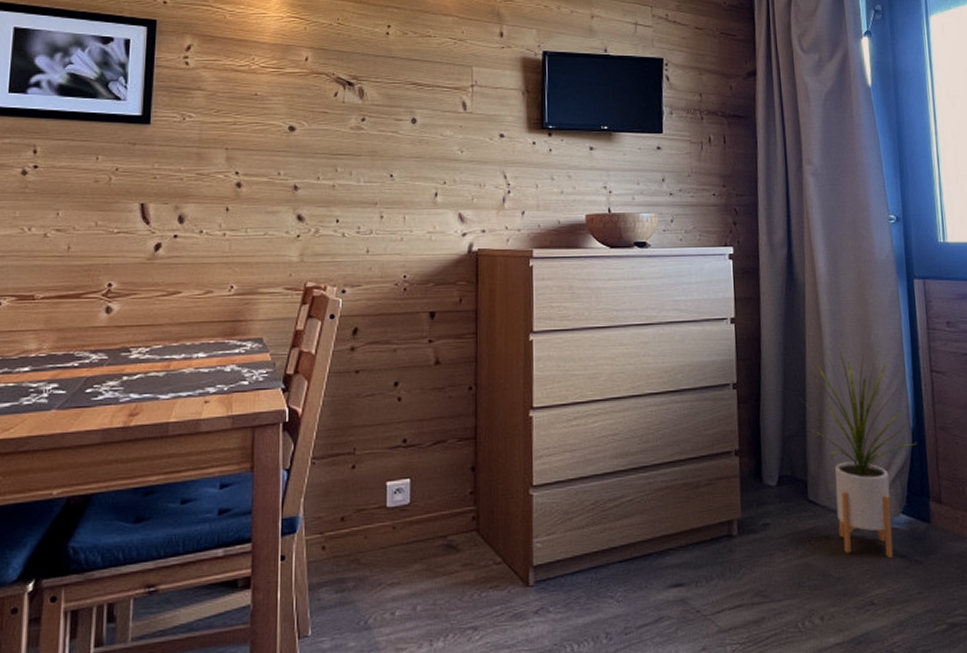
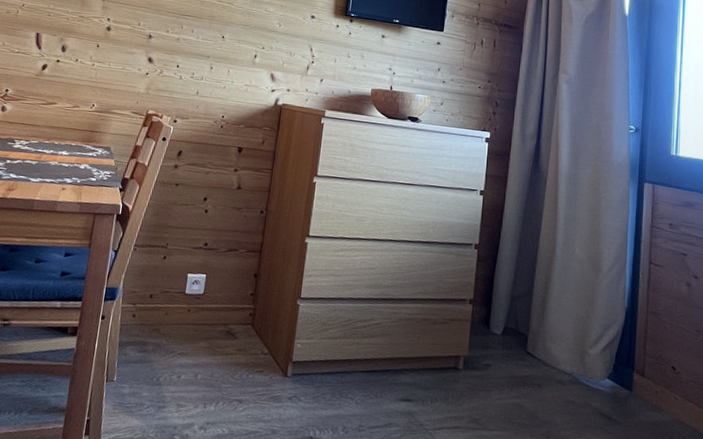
house plant: present [800,349,917,559] -> none [531,231,629,415]

